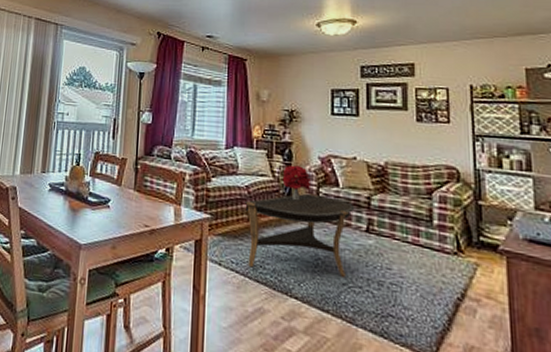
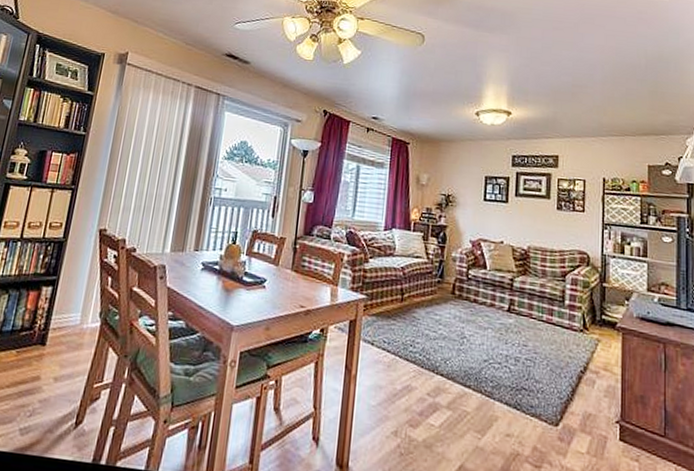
coffee table: present [245,193,355,277] -> none [399,275,499,354]
bouquet: present [282,165,310,201] -> none [435,247,461,283]

